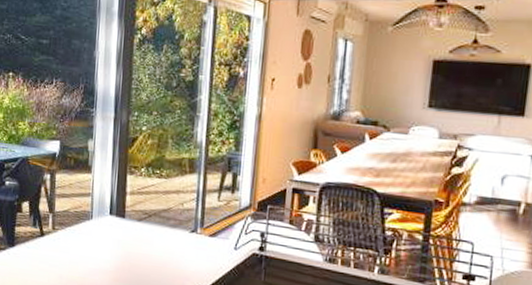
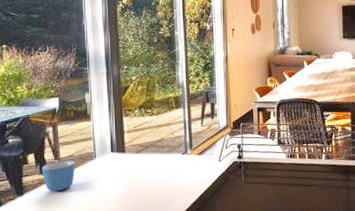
mug: none [34,214,71,250] -> present [41,159,76,192]

